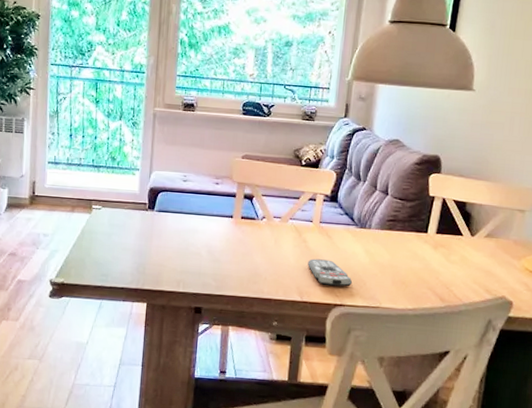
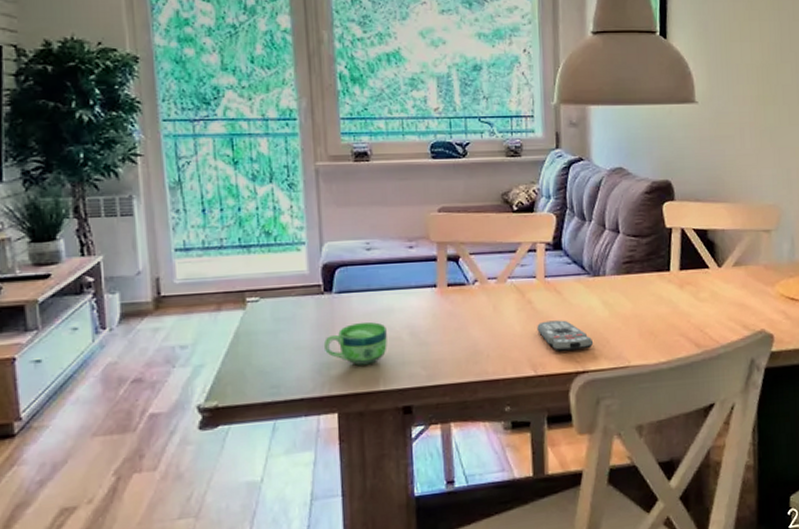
cup: none [142,236,191,270] -> present [323,321,387,365]

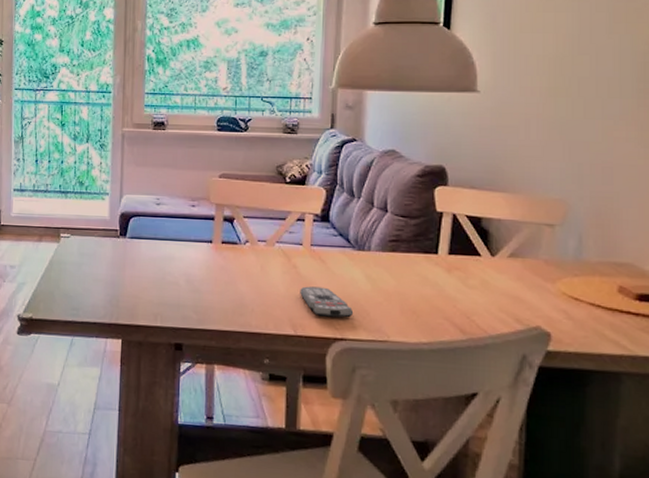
cup: present [323,321,387,365] -> none [115,265,167,302]

